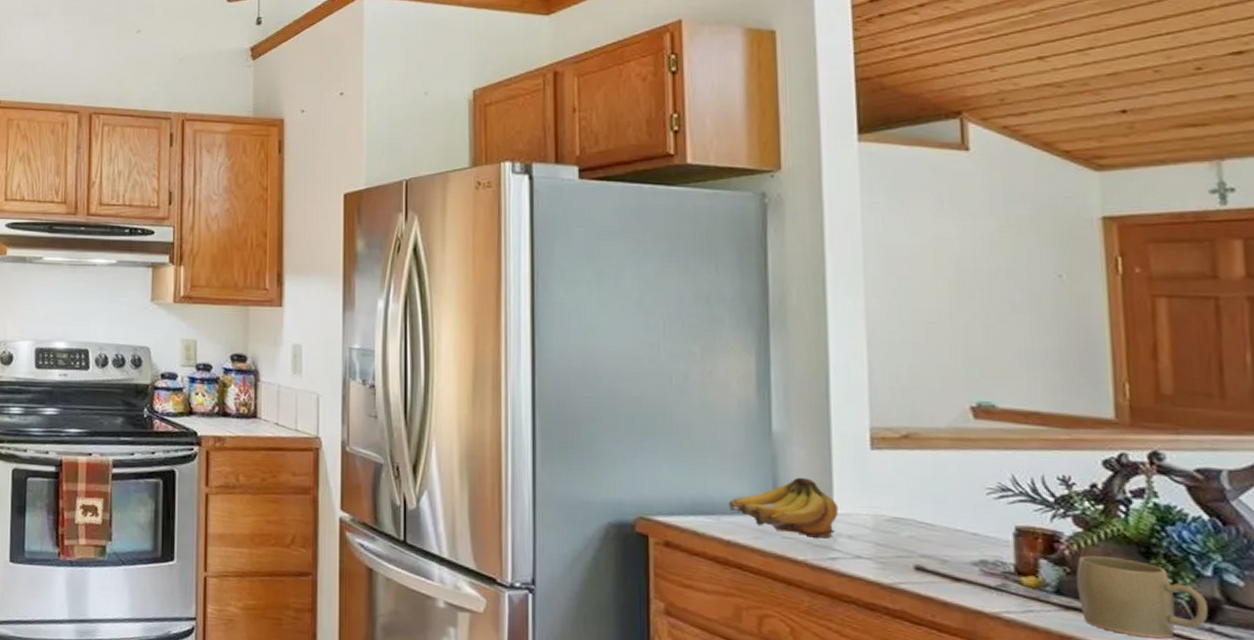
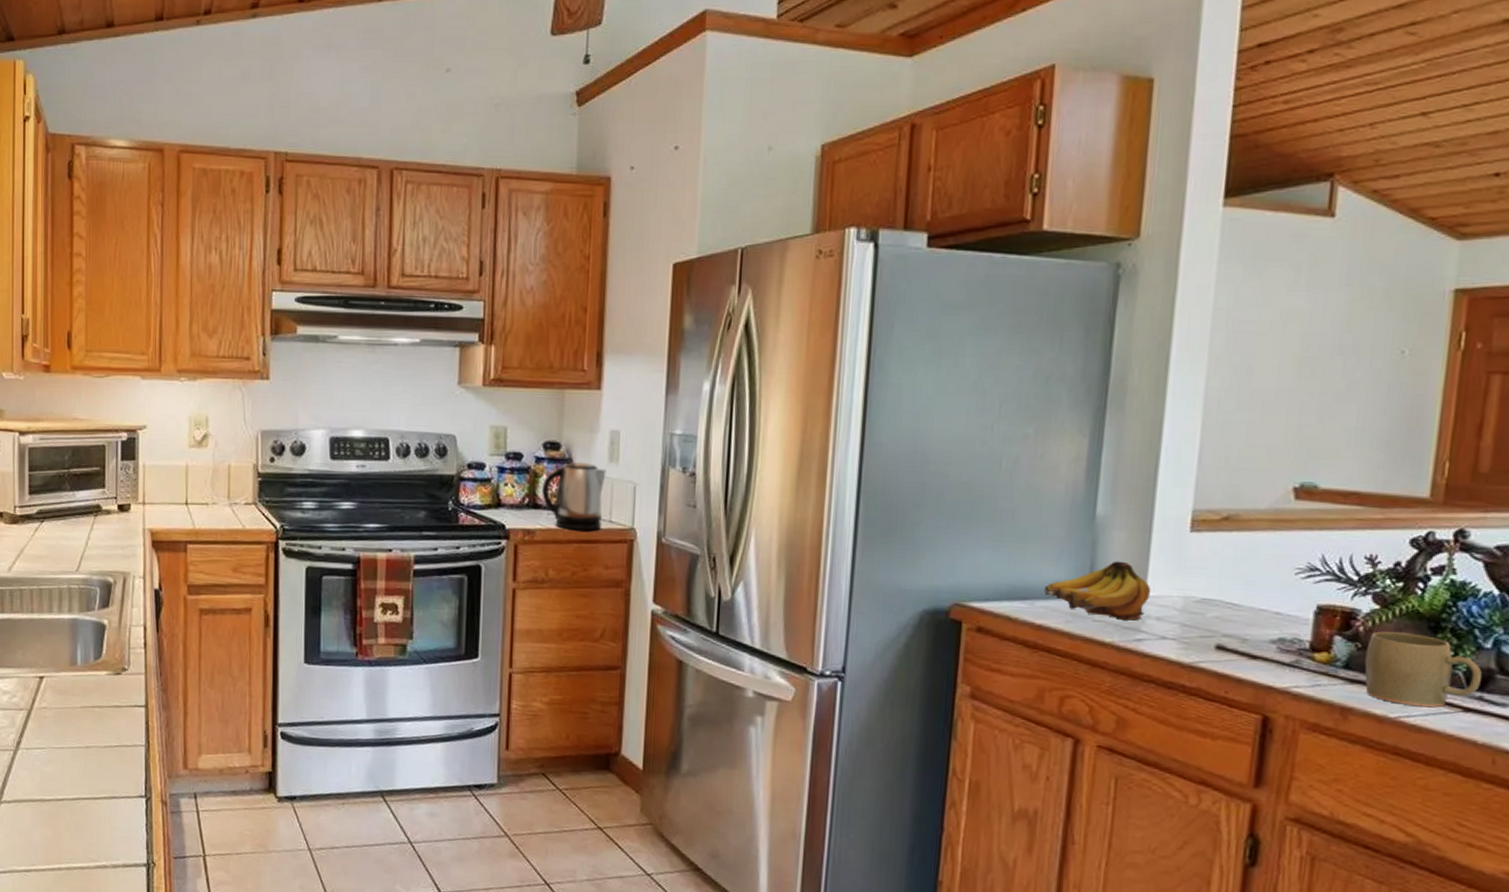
kettle: none [231,373,290,439] -> present [542,461,606,531]

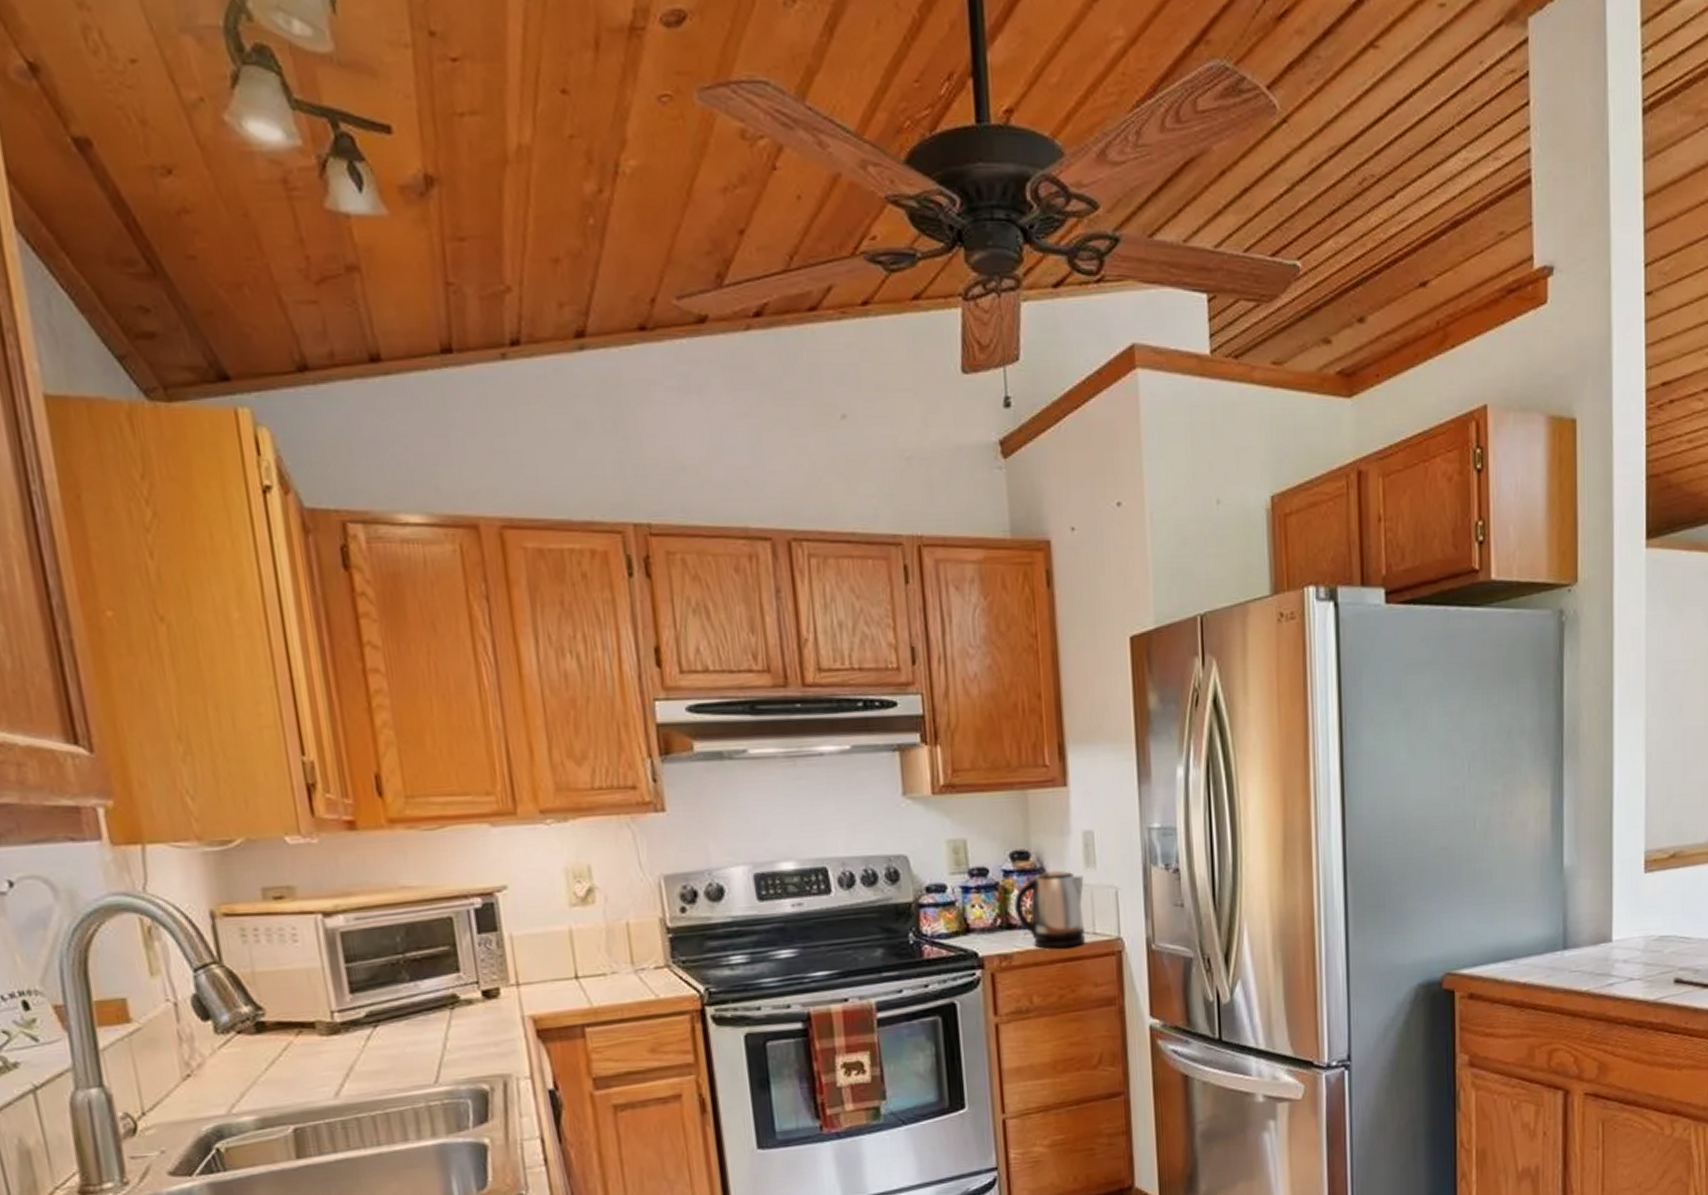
fruit: present [1044,561,1151,621] -> none [1525,909,1617,967]

